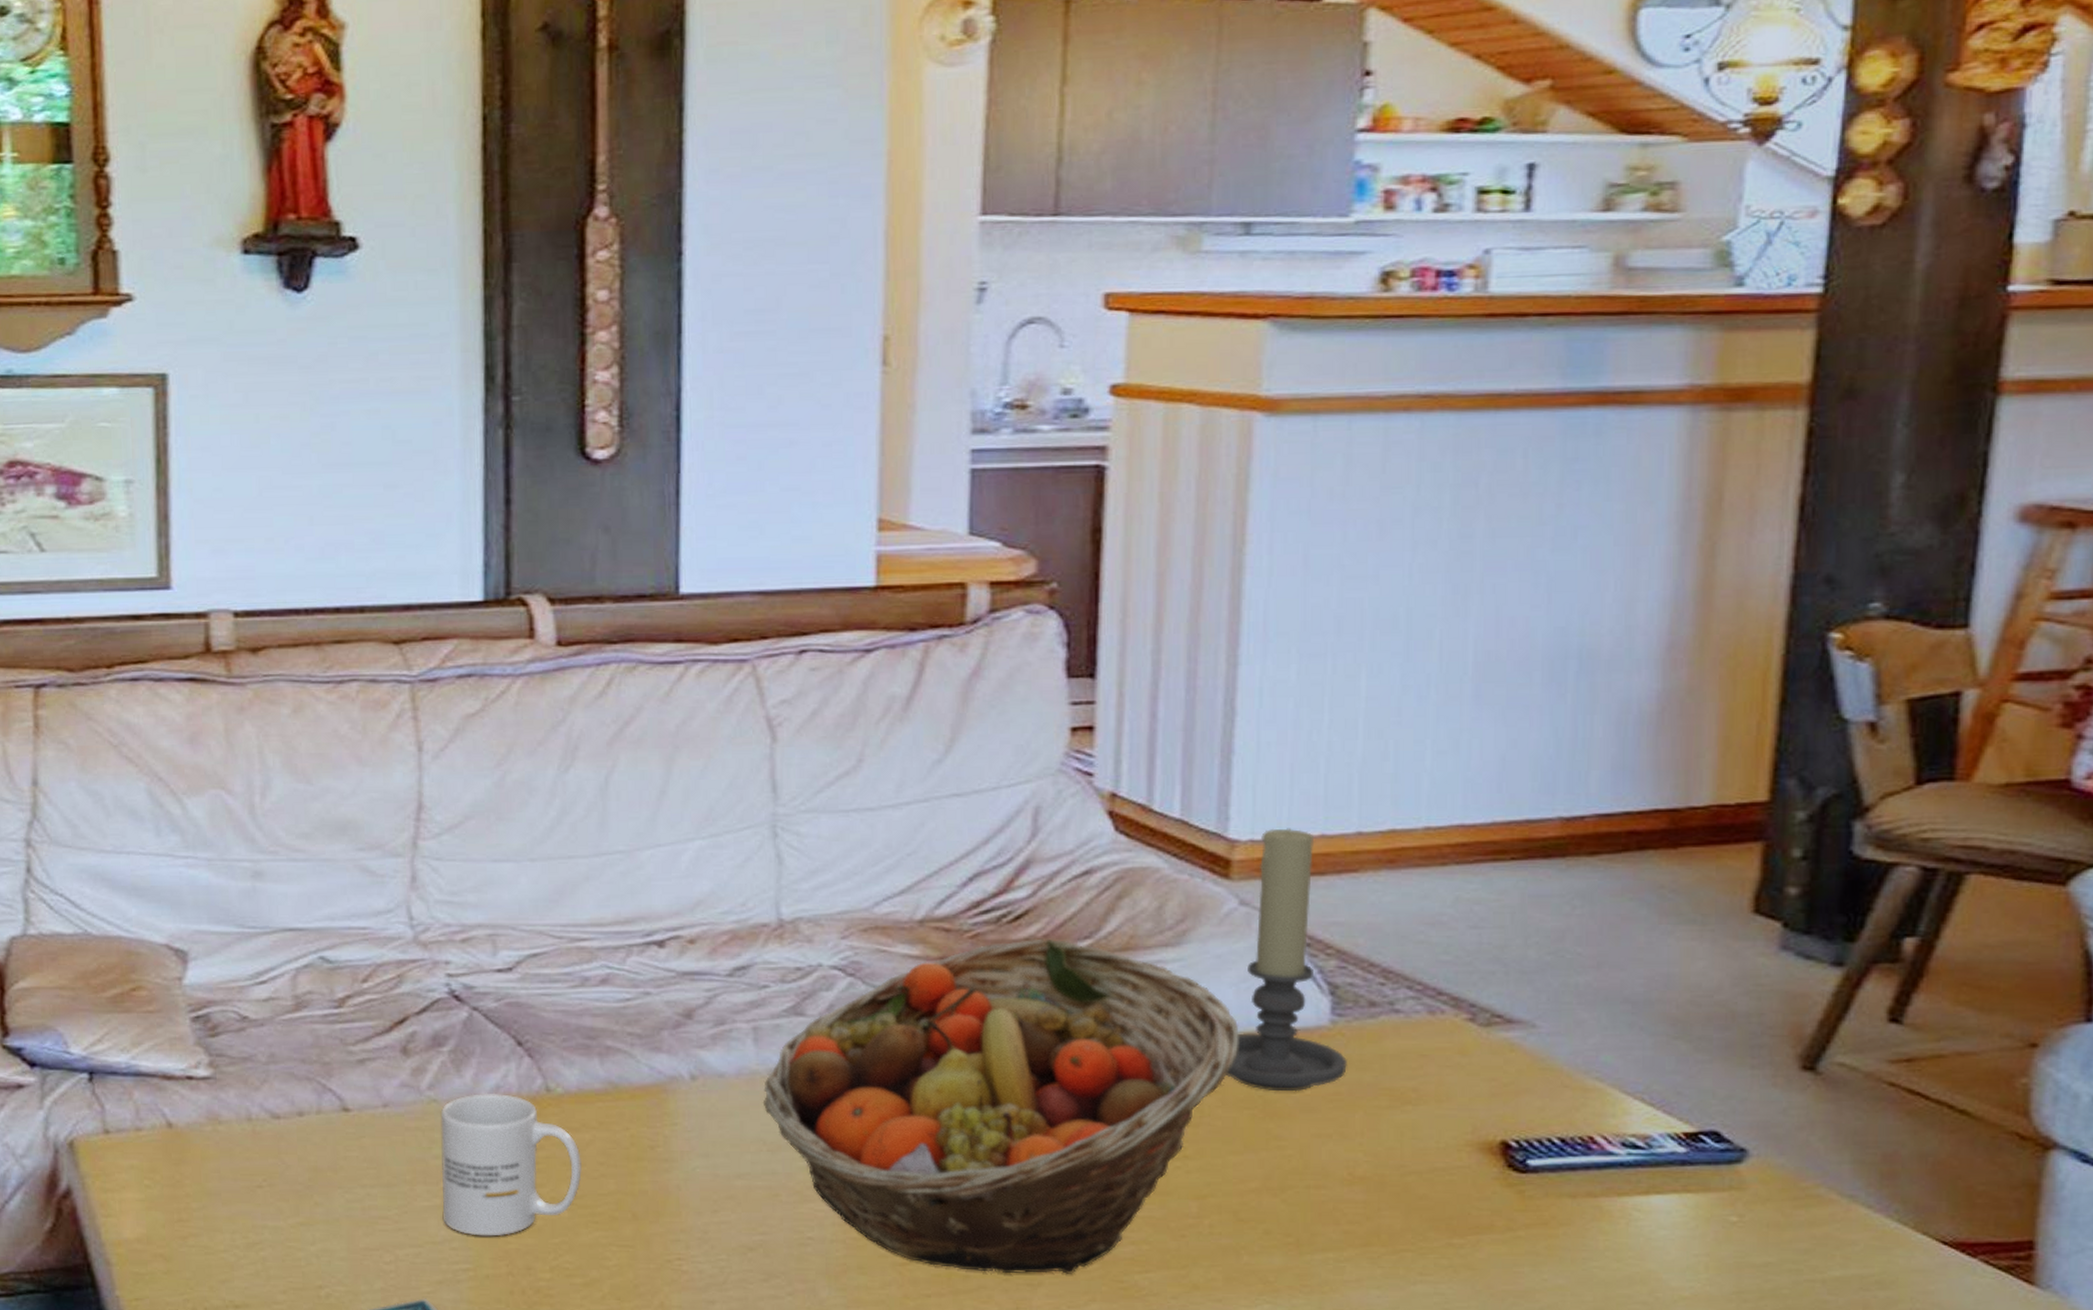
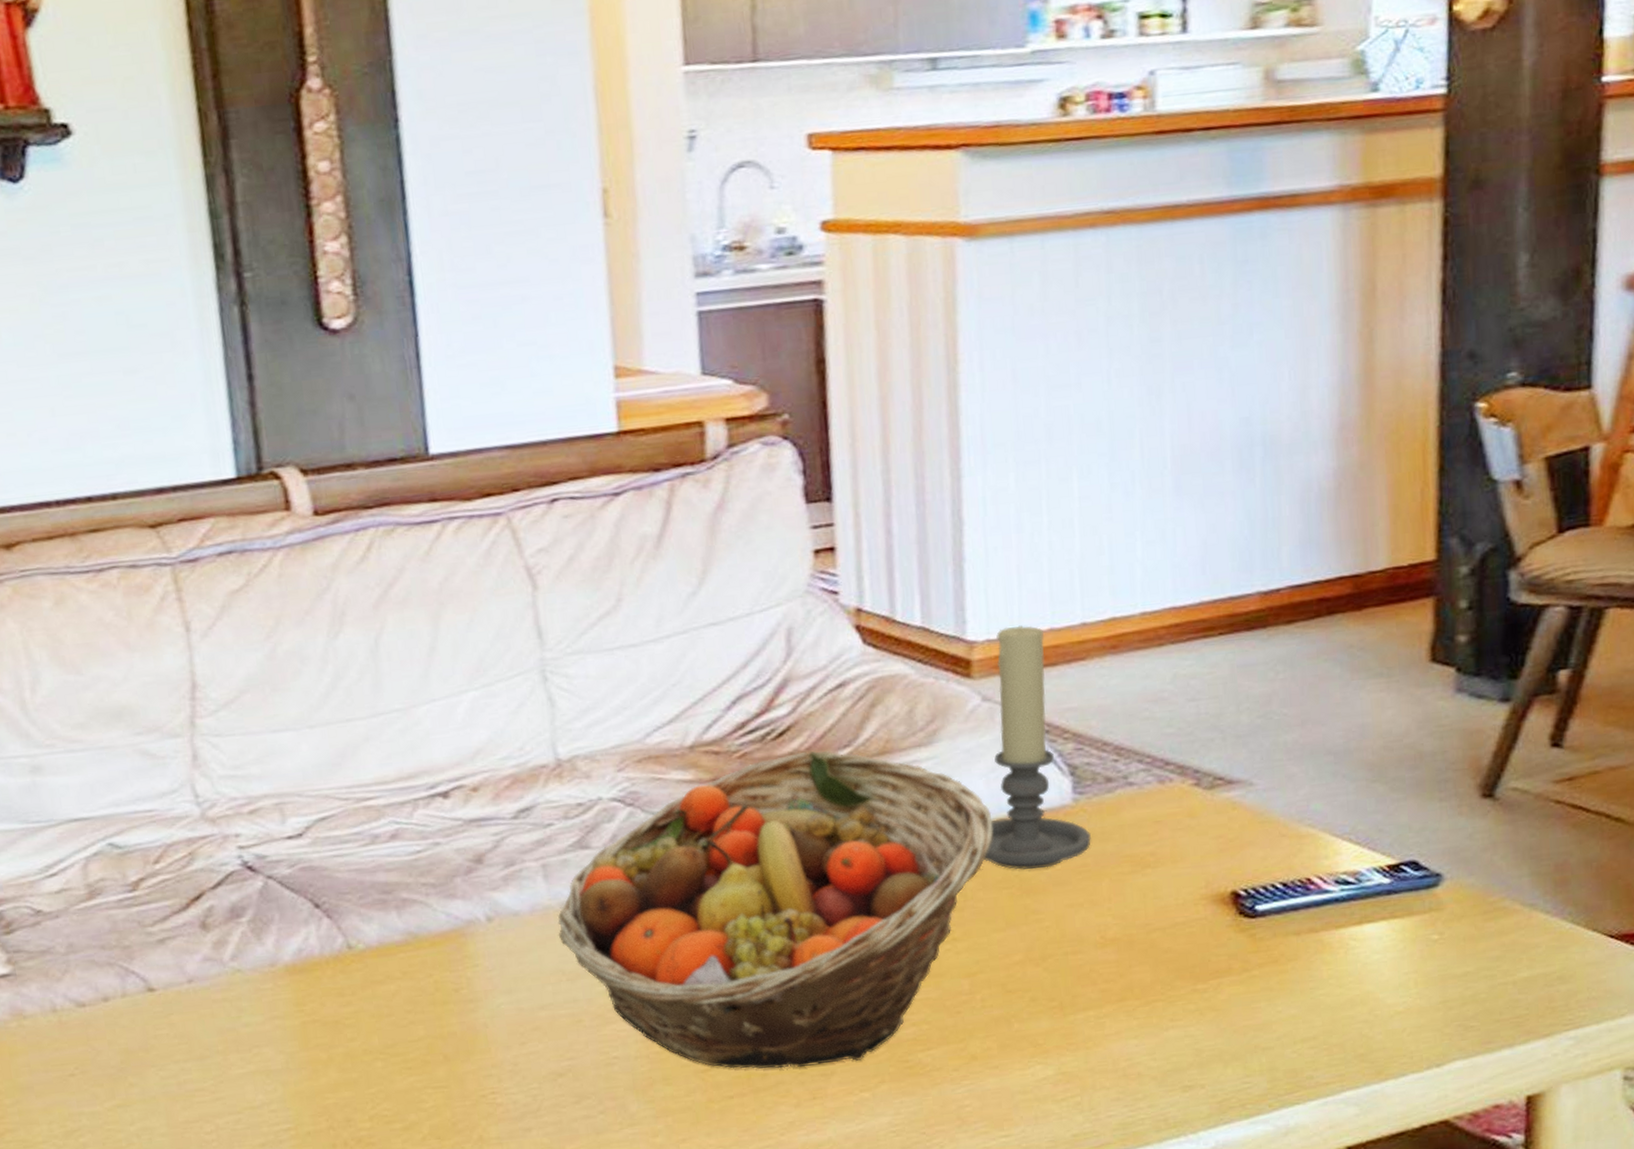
mug: present [440,1093,582,1236] -> none [246,956,391,1096]

